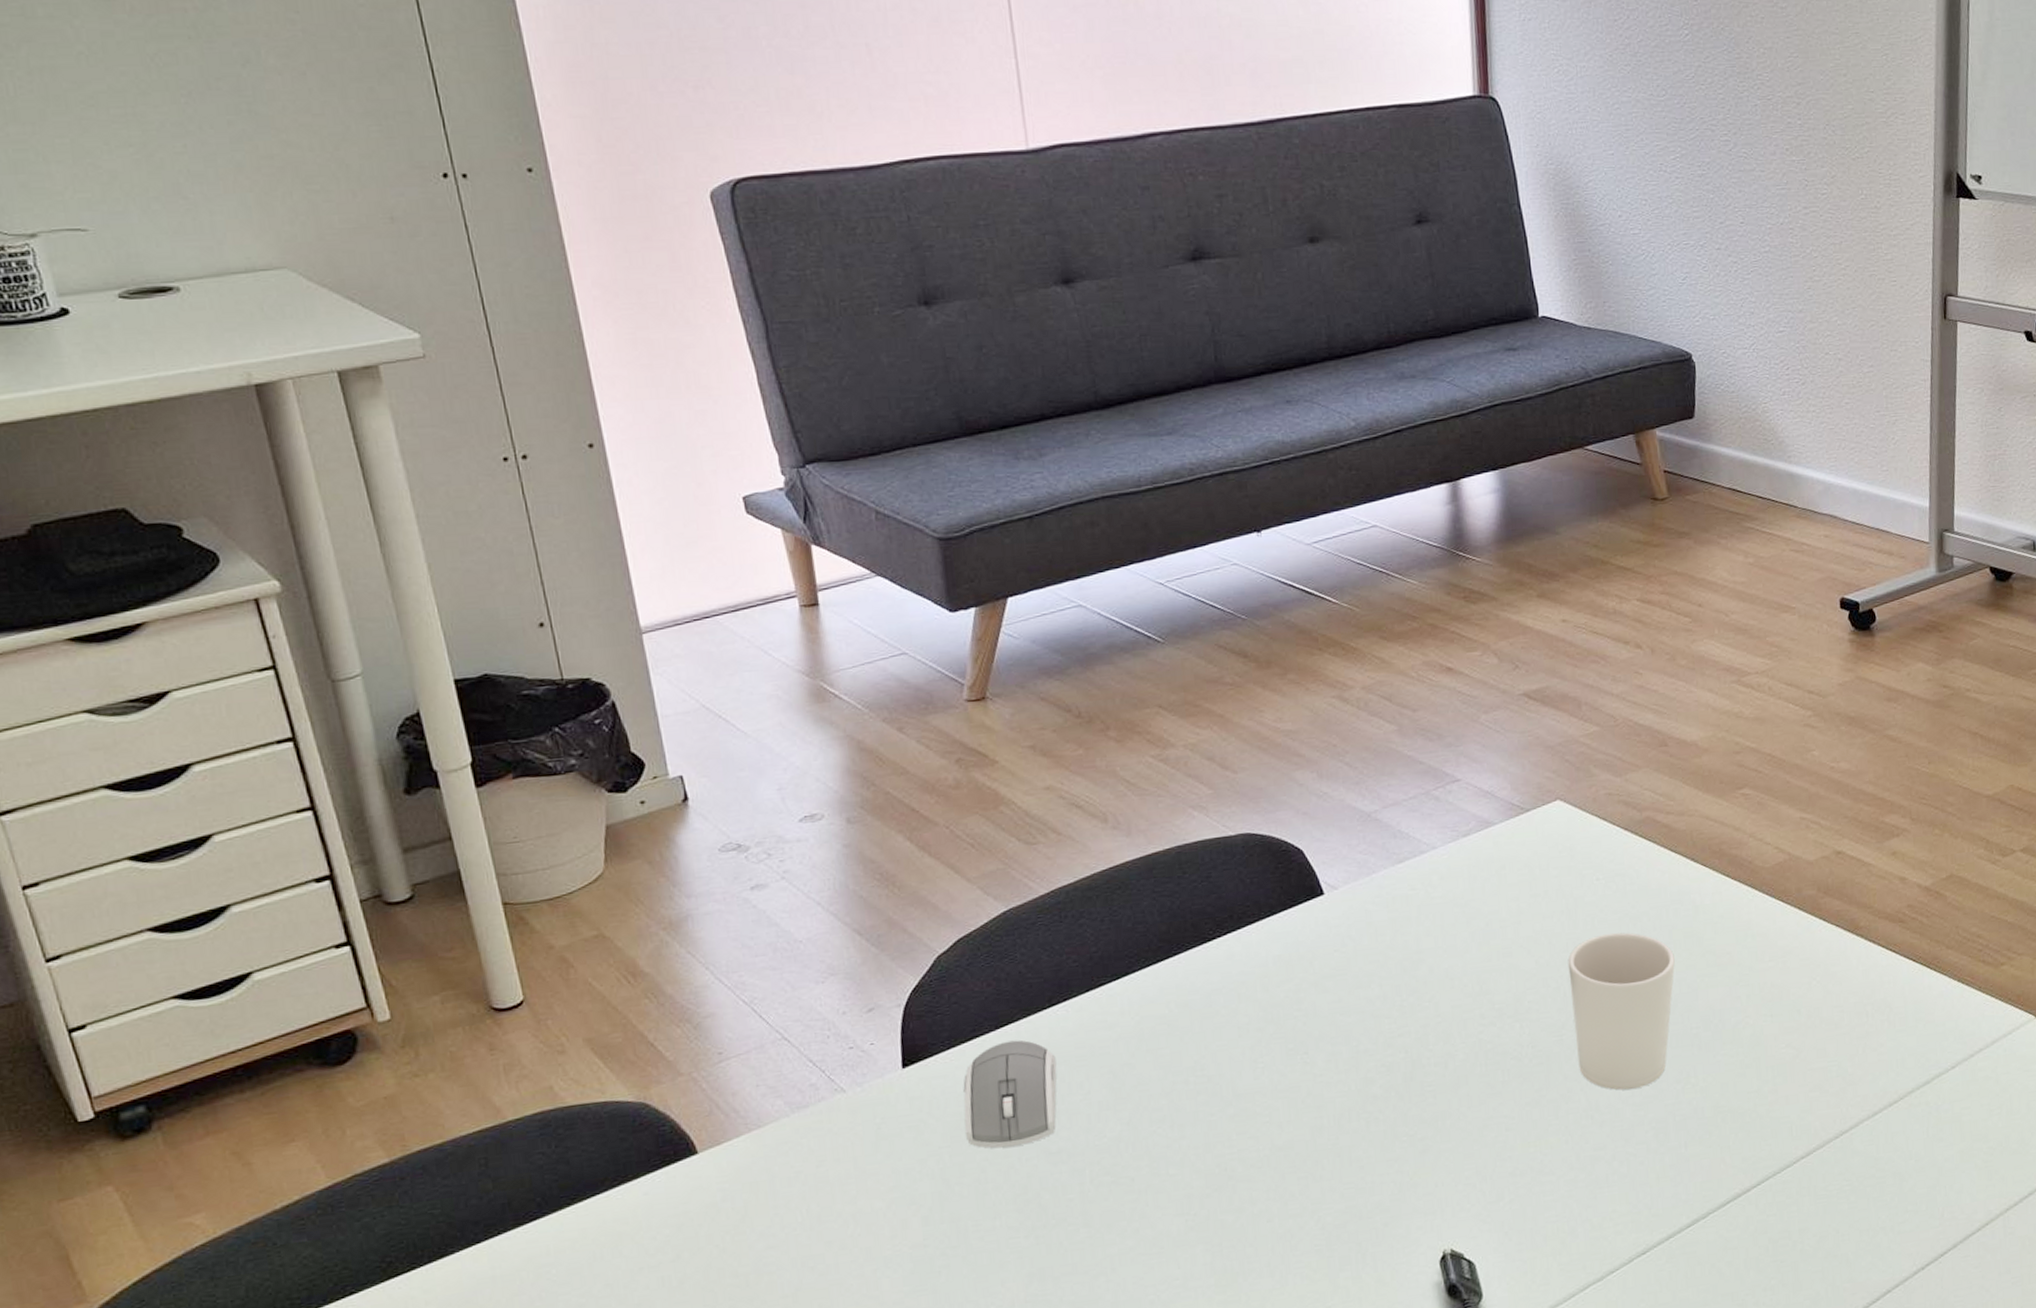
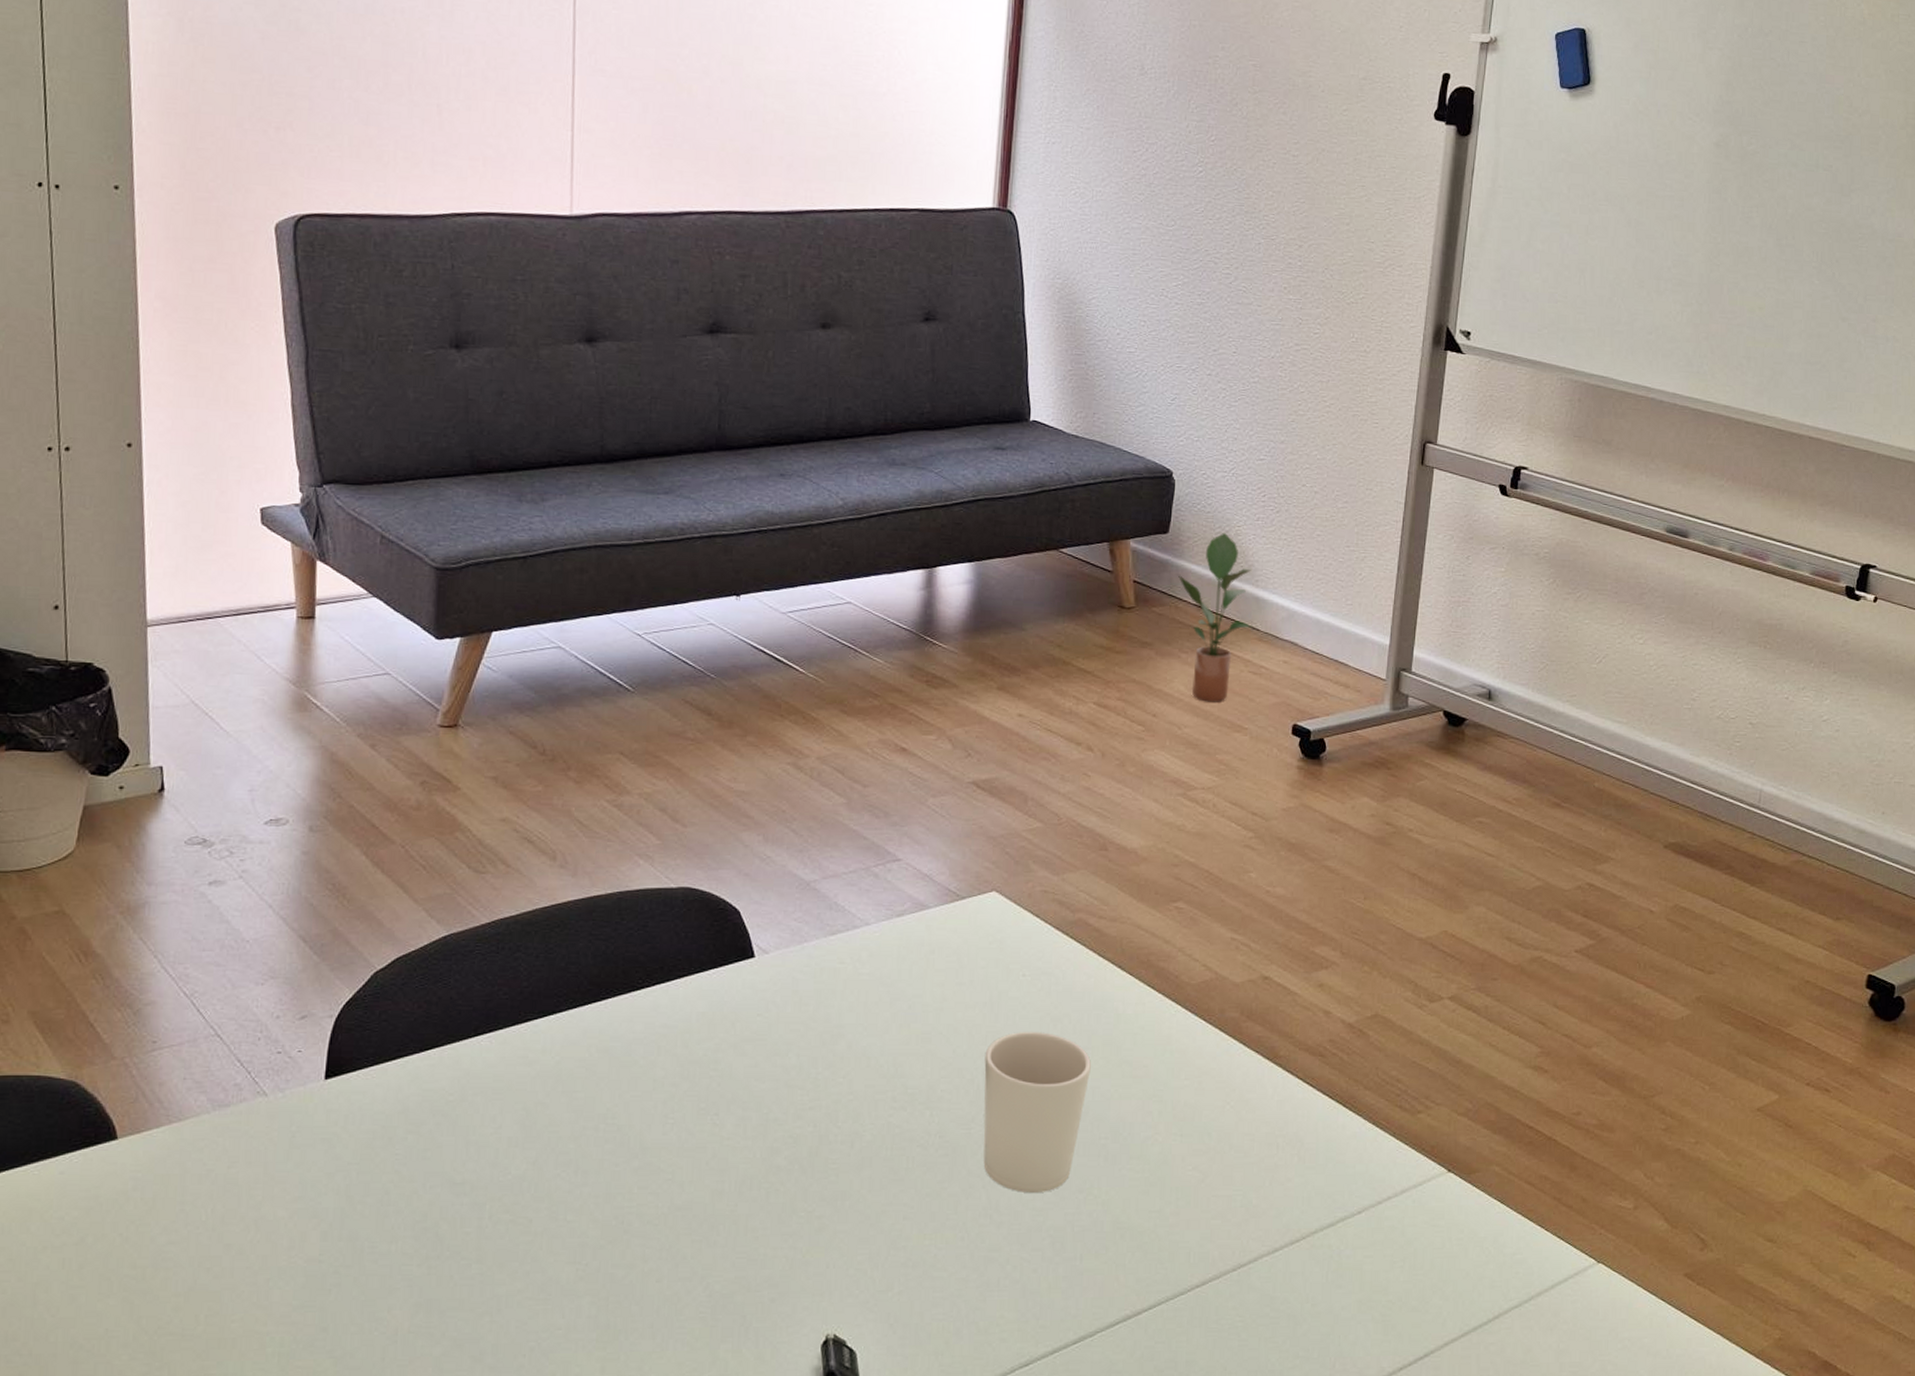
computer mouse: present [963,1040,1057,1149] -> none [376,1065,473,1172]
potted plant: none [1709,411,1789,586] -> present [1178,533,1252,702]

